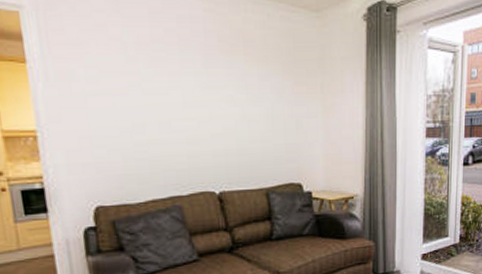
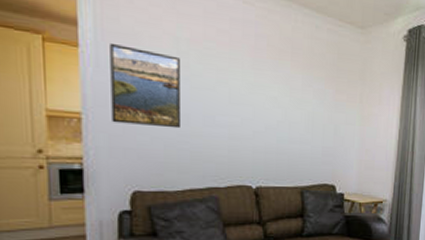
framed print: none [57,55,138,139] -> present [110,42,182,129]

